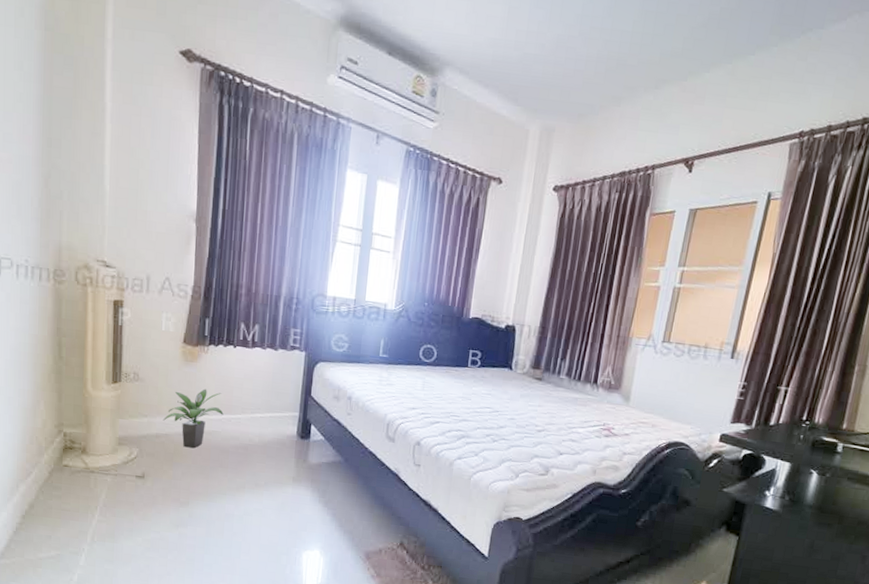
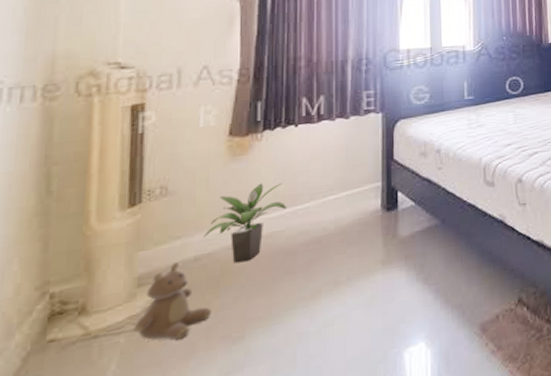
teddy bear: none [116,434,168,491] -> present [133,262,212,341]

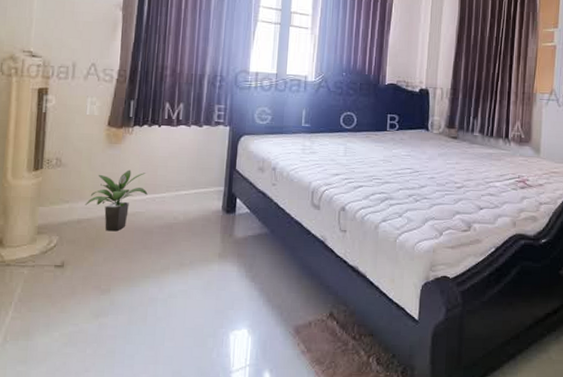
teddy bear: present [133,262,212,341] -> none [33,221,88,281]

